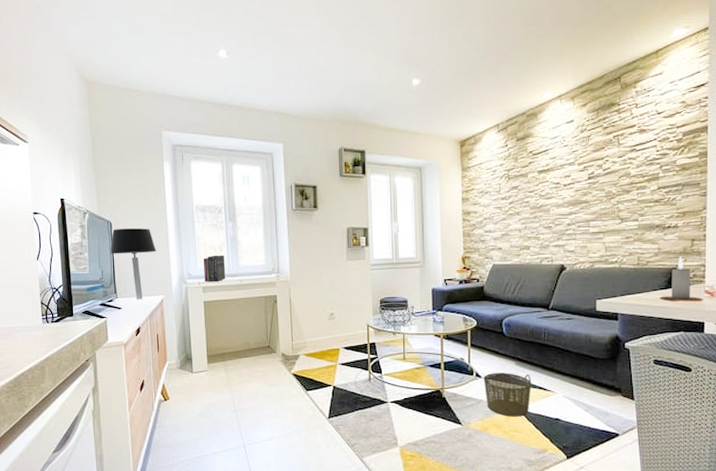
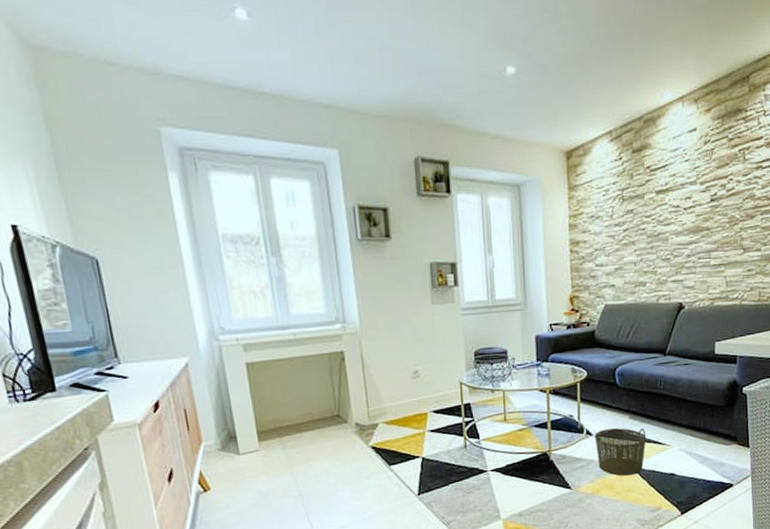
table lamp: present [110,228,156,300] -> none [100,267,171,365]
books: present [203,255,226,282] -> none [239,301,274,338]

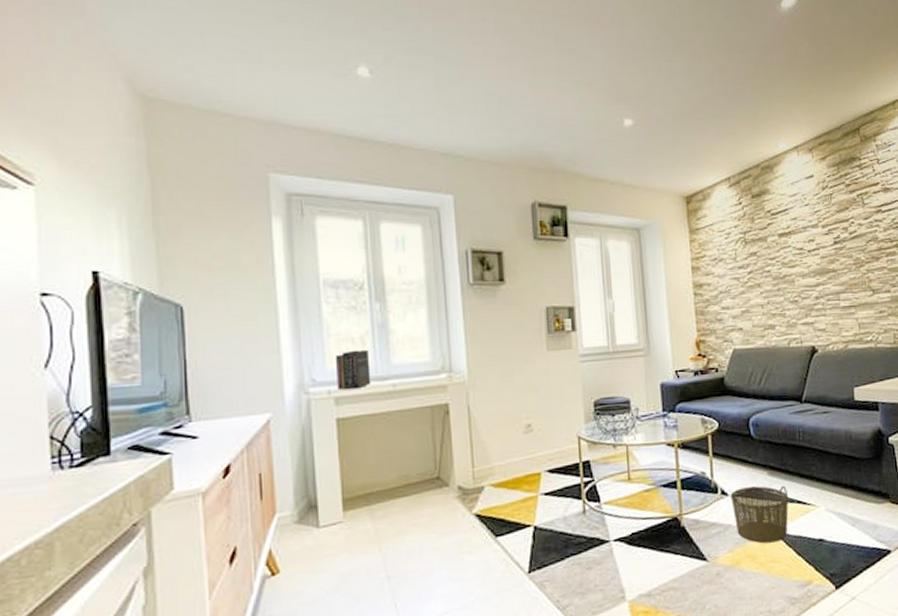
books: none [239,301,274,338] -> present [334,349,371,390]

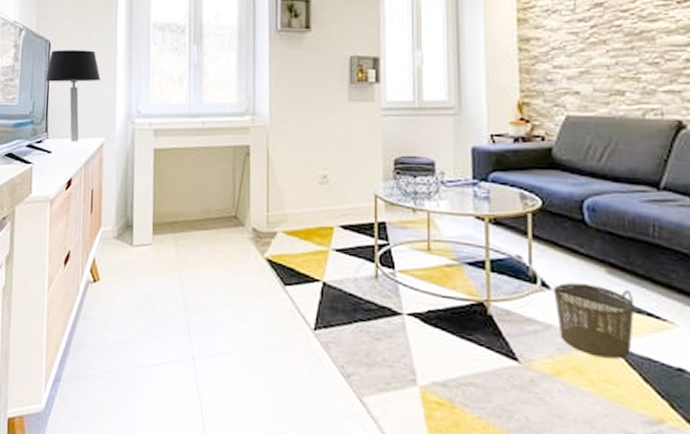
table lamp: none [180,314,259,423] -> present [45,50,100,143]
books: present [334,349,371,390] -> none [157,87,185,124]

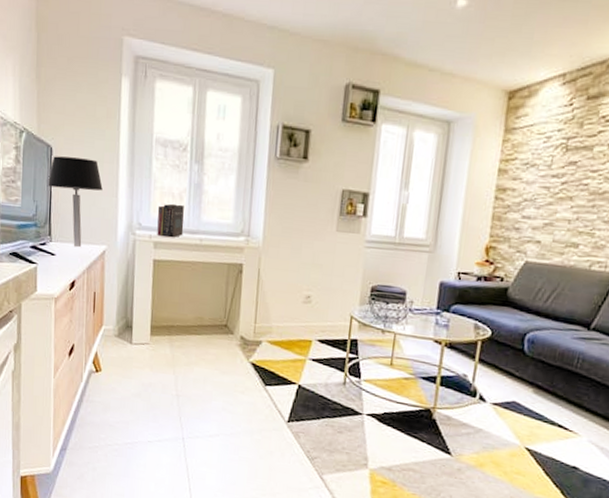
books: none [157,87,185,124] -> present [157,203,184,238]
basket: present [553,283,635,359] -> none [487,398,551,457]

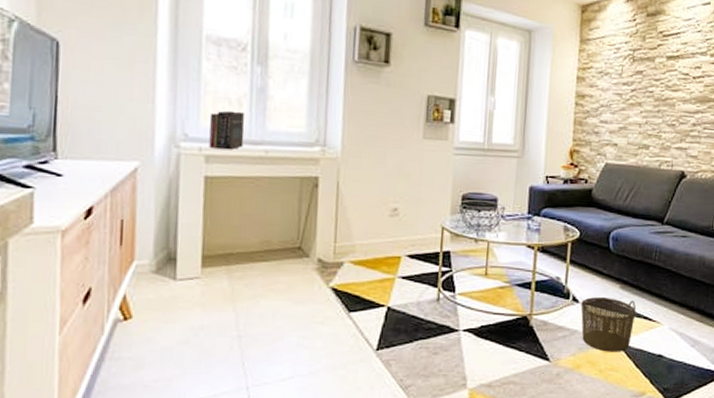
table lamp: present [48,156,103,248] -> none [52,52,134,165]
basket: none [487,398,551,457] -> present [581,297,636,352]

